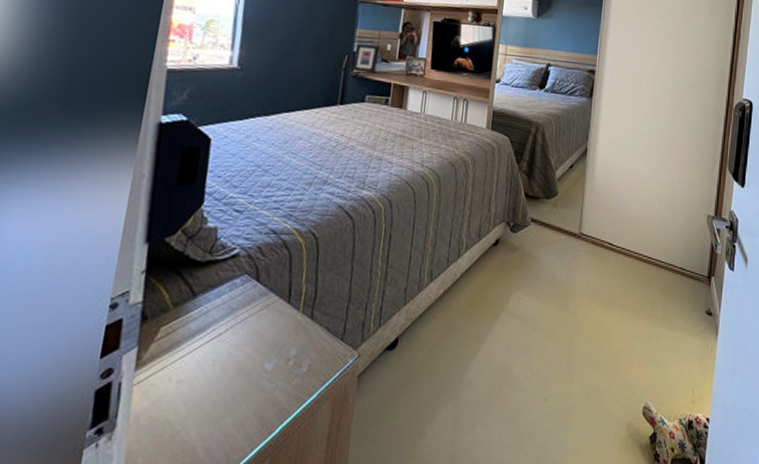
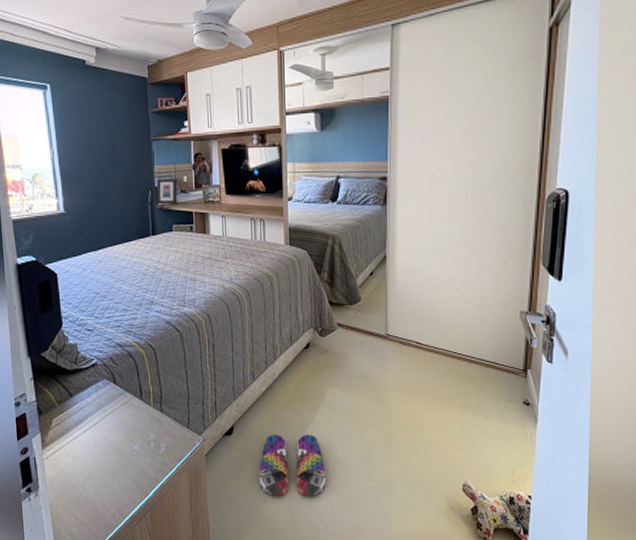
slippers: none [419,348,499,428] -> present [259,434,326,496]

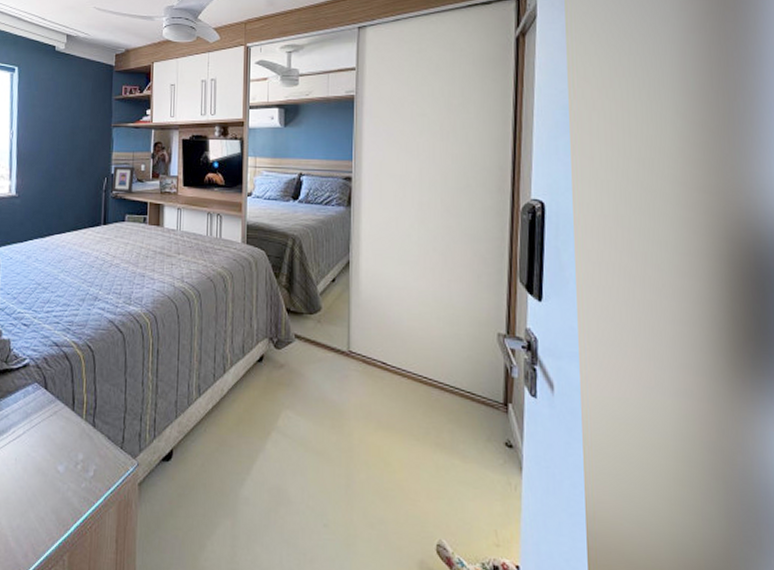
slippers: present [259,434,326,496] -> none [198,463,276,547]

